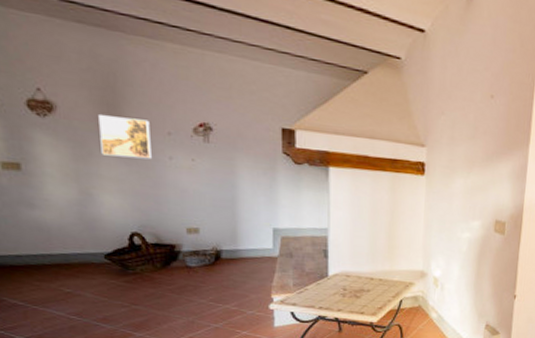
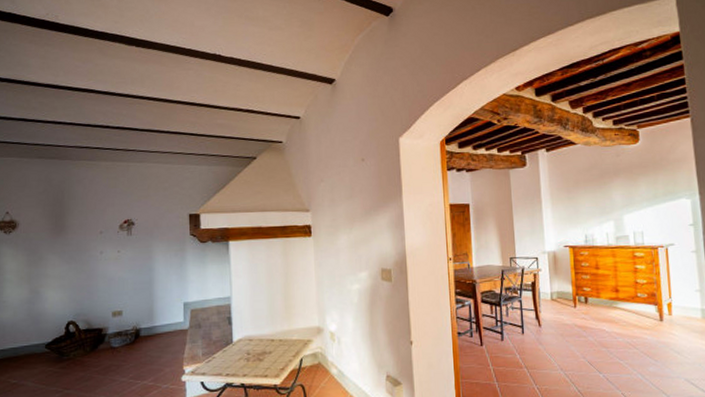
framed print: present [98,115,152,160] -> none [49,224,87,258]

